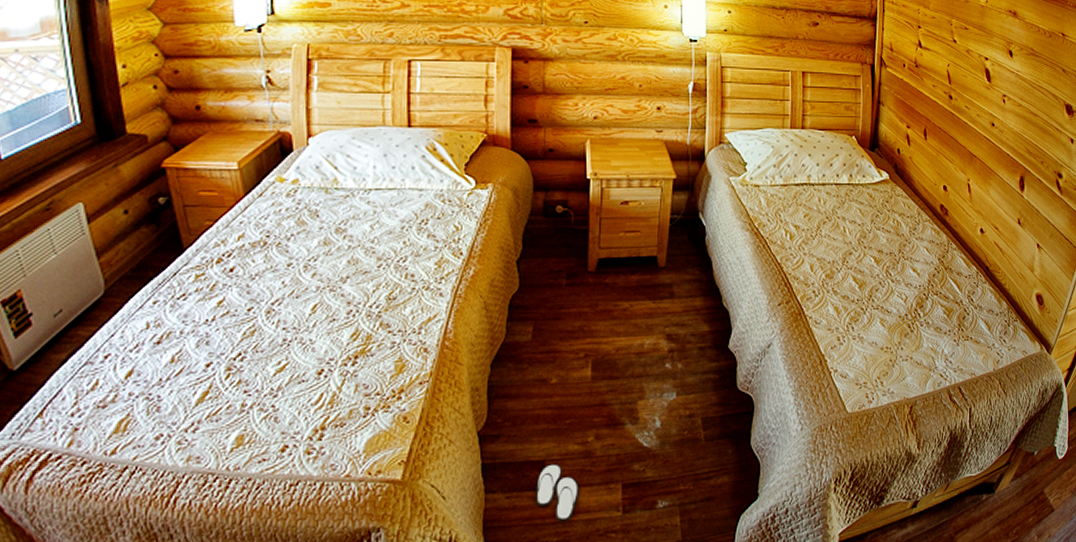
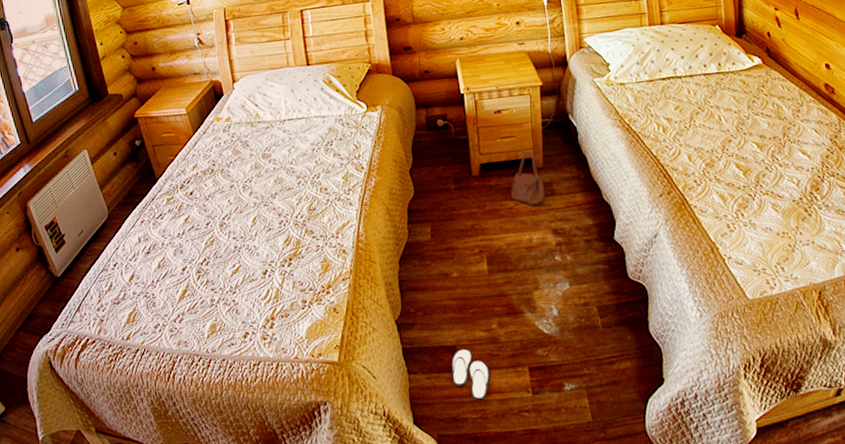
handbag: none [627,247,663,308] -> present [510,150,545,206]

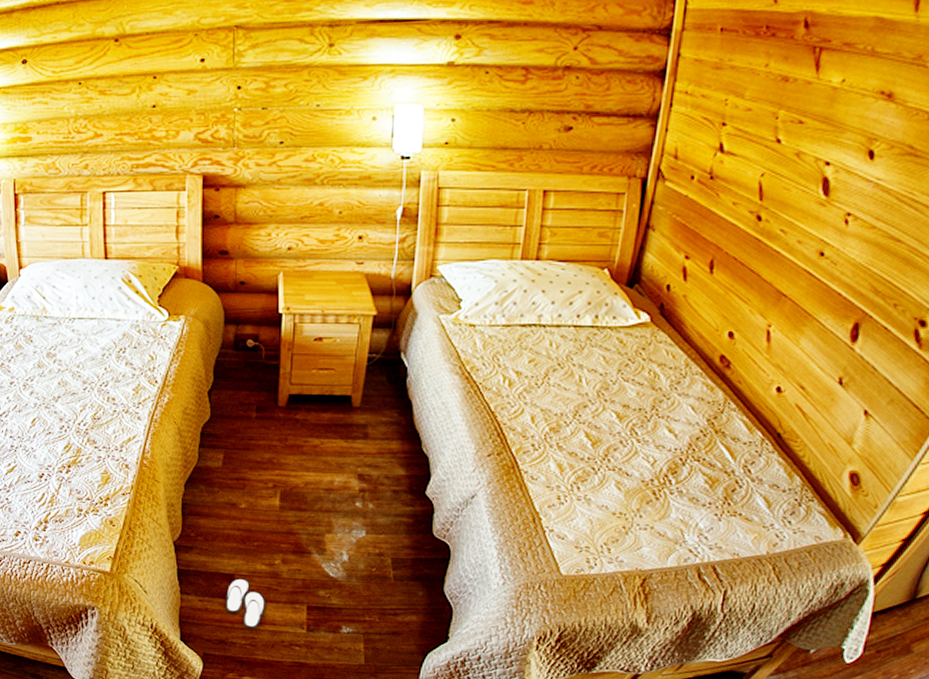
handbag: present [510,150,545,206] -> none [317,386,357,447]

